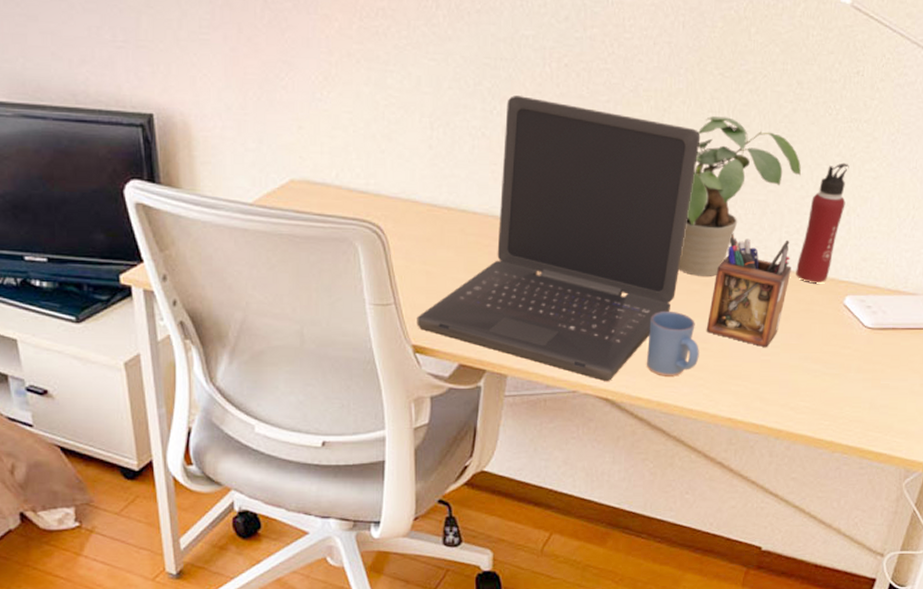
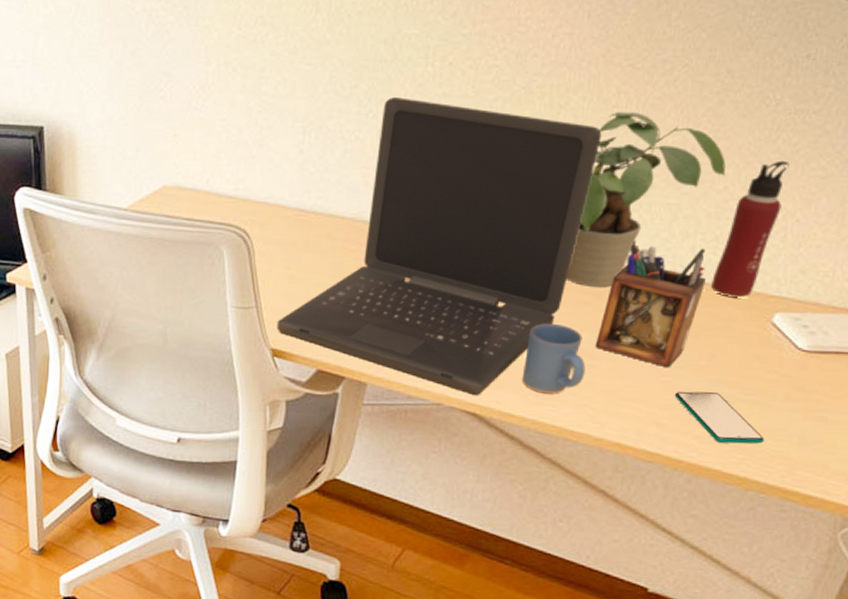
smartphone: none [772,368,844,412] -> present [674,391,765,444]

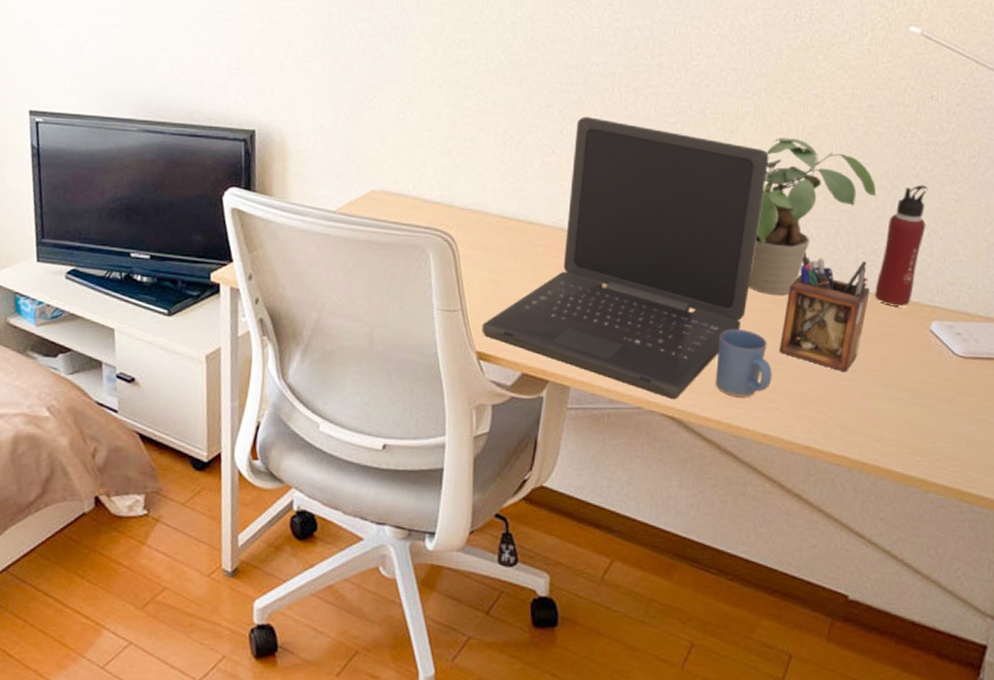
smartphone: present [674,391,765,444] -> none [853,395,937,446]

